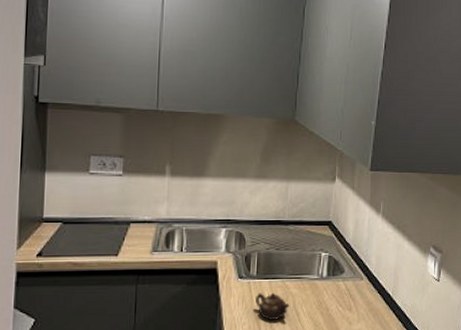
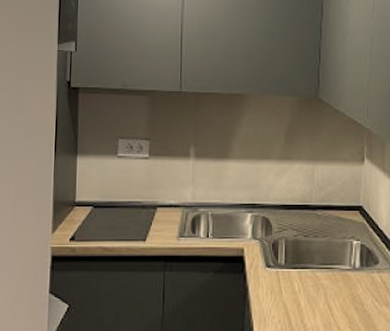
teapot: present [256,292,290,320] -> none [285,284,321,314]

